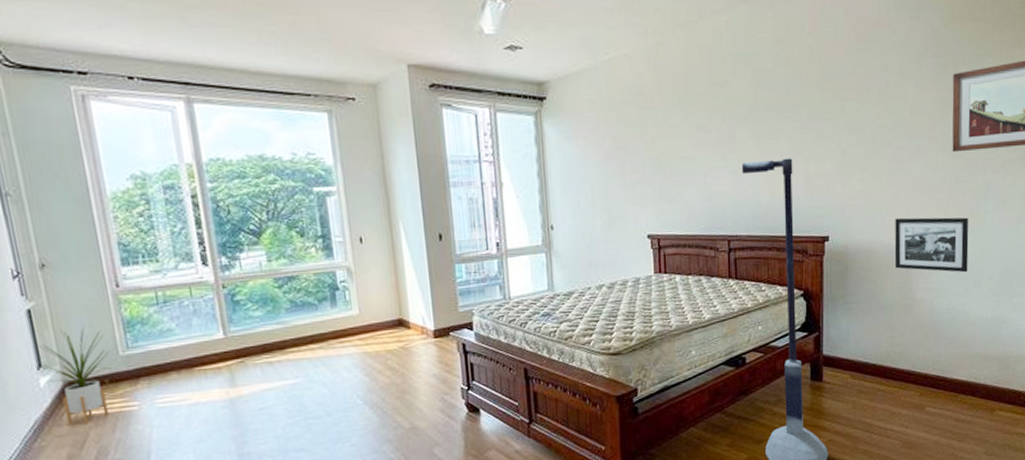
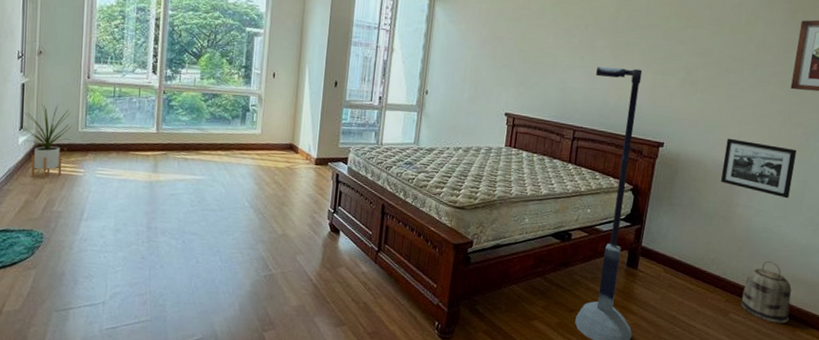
basket: none [935,343,986,408] -> present [740,261,792,324]

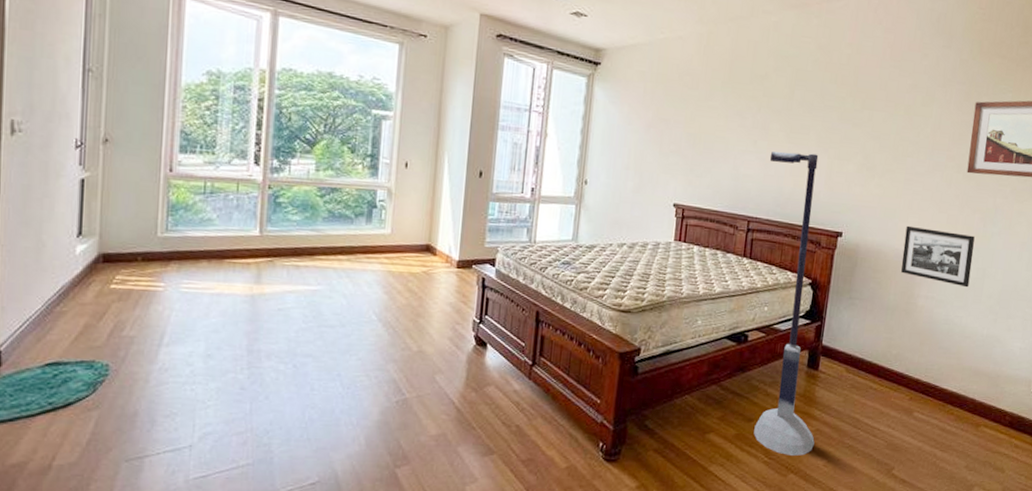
house plant: present [23,104,72,179] -> none [83,203,149,296]
basket: present [740,261,792,324] -> none [924,354,974,420]

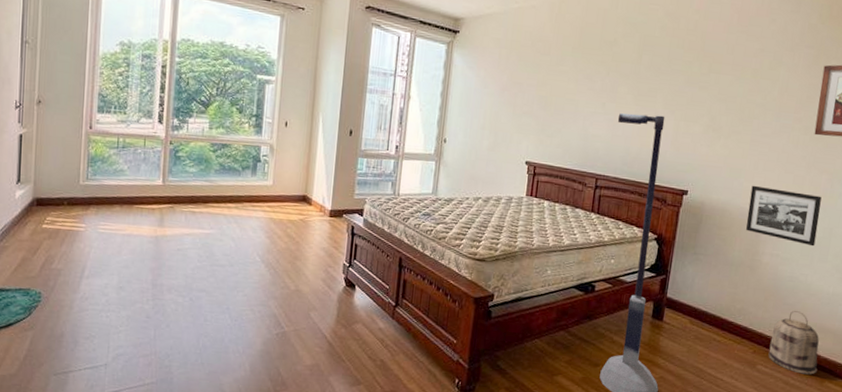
basket: none [924,354,974,420] -> present [768,311,819,375]

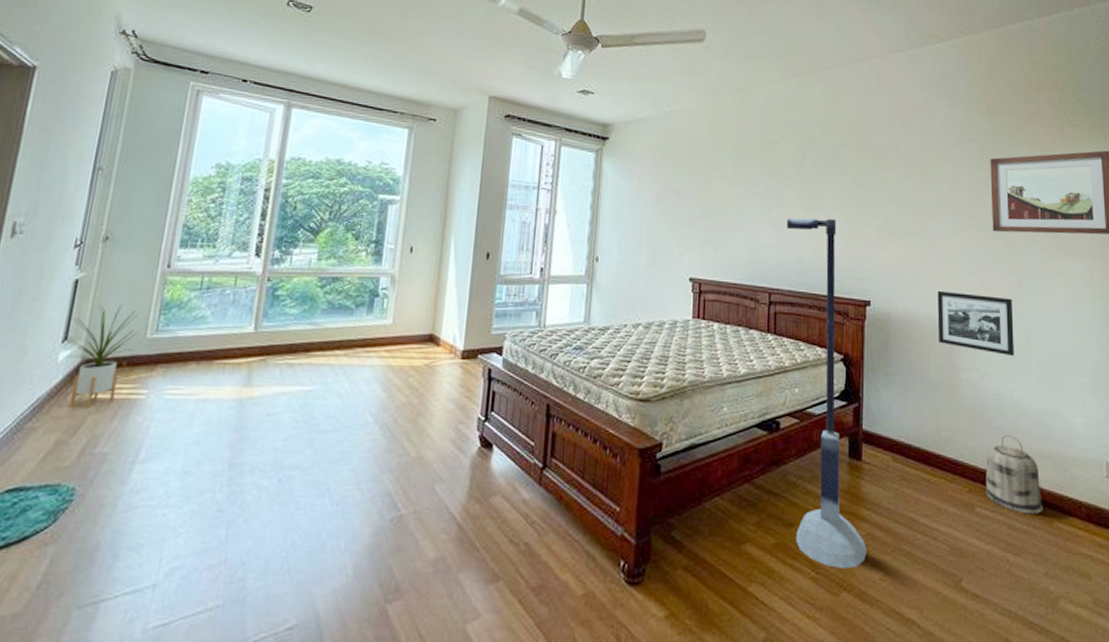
house plant: none [21,155,73,235] -> present [66,304,139,408]

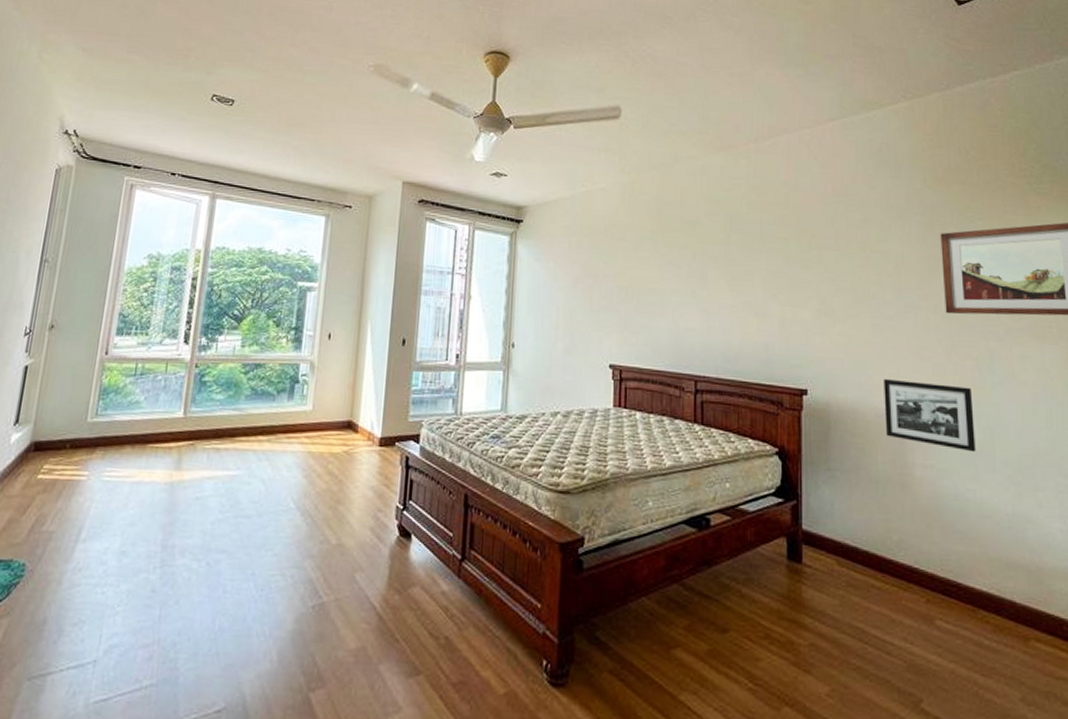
house plant: present [66,304,139,408] -> none [17,389,80,488]
floor lamp: present [786,218,867,568] -> none [711,300,810,681]
basket: present [985,435,1043,514] -> none [946,540,1016,631]

